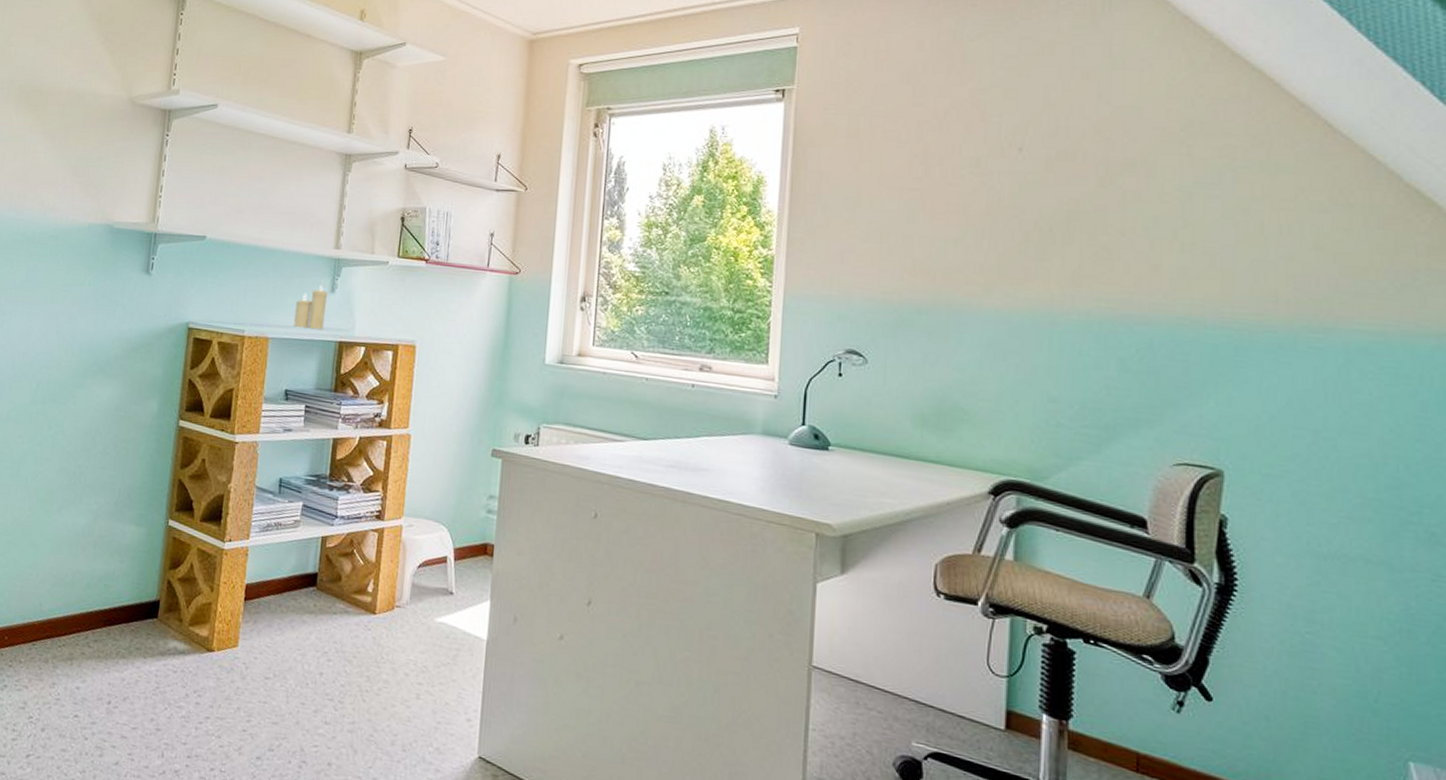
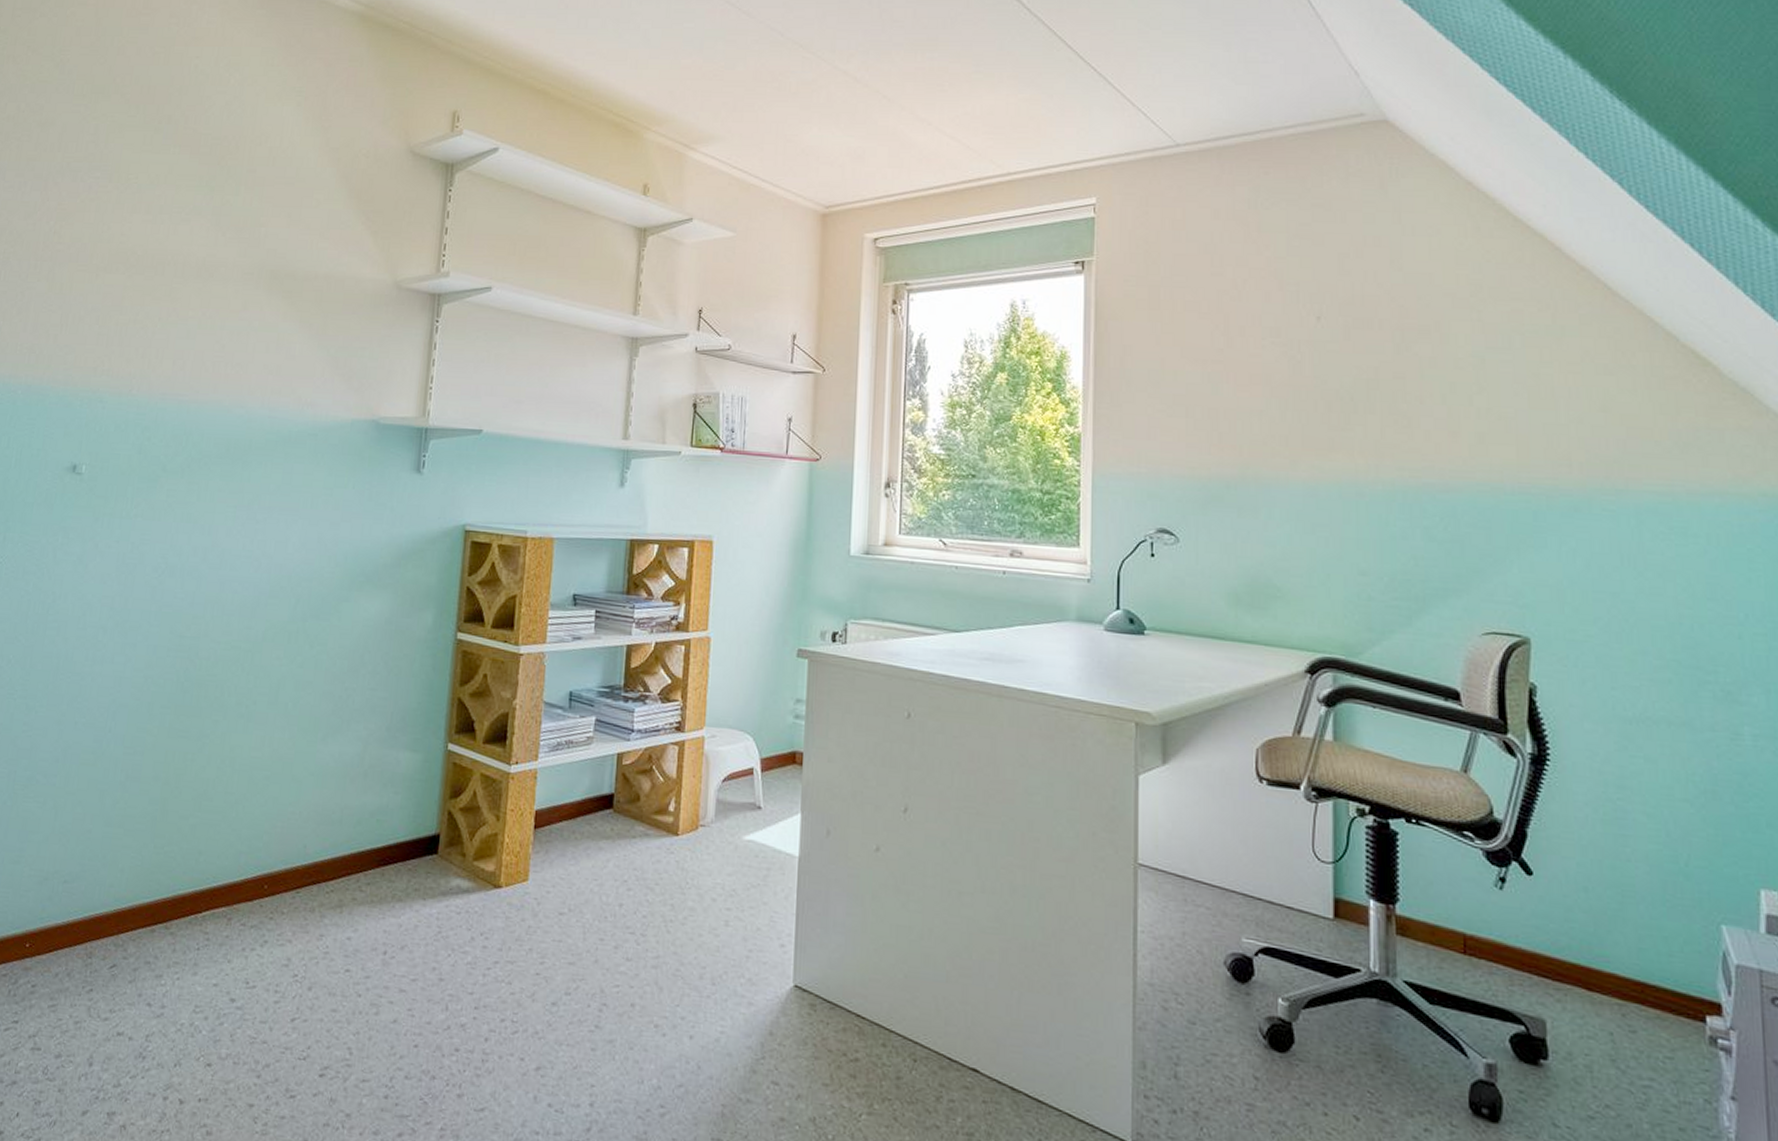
candle: present [294,285,328,330] -> none [580,479,617,528]

